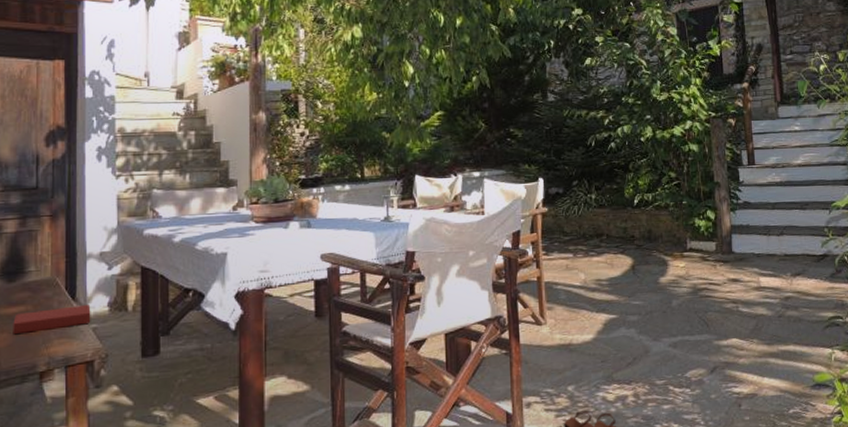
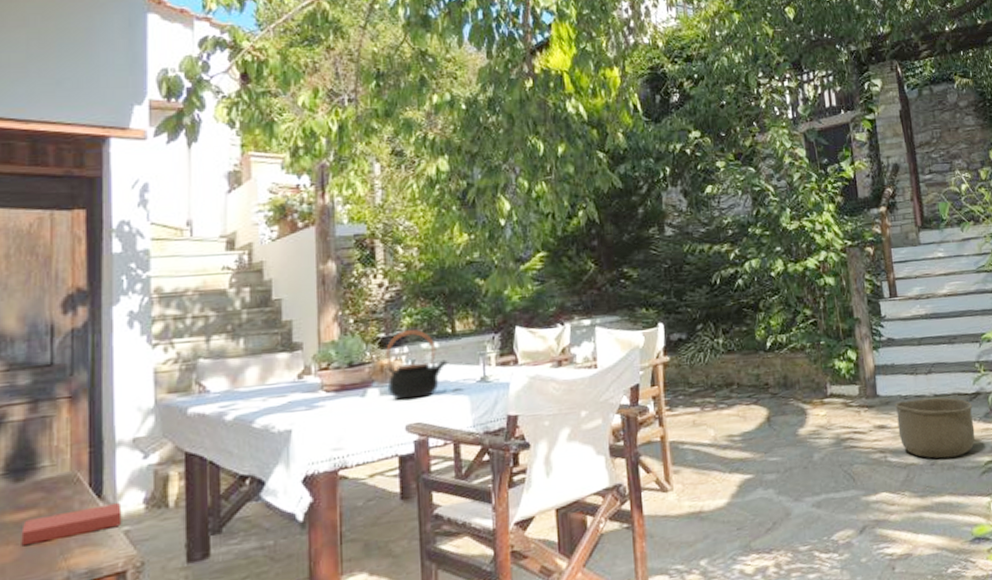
teapot: none [305,174,357,233] -> present [386,329,448,400]
basket: none [748,257,821,312] -> present [894,397,975,459]

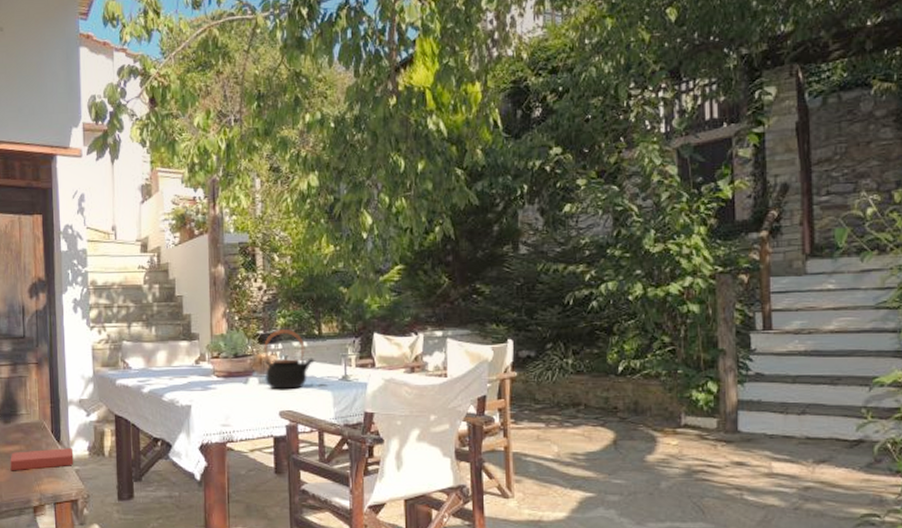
basket: present [894,397,975,459] -> none [757,440,852,505]

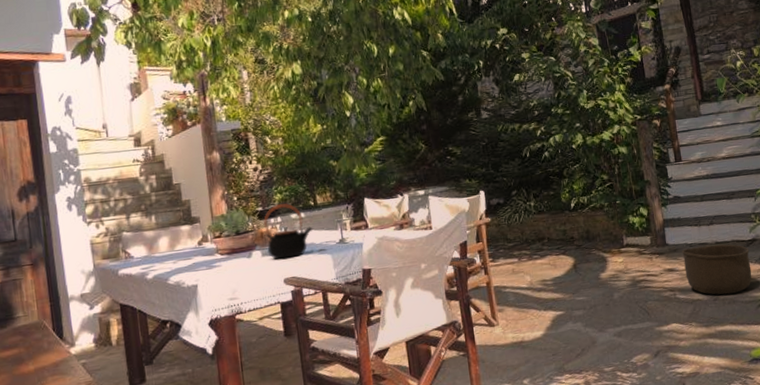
book: present [10,448,74,471] -> none [8,343,80,376]
basket: none [757,440,852,505] -> present [681,244,752,295]

